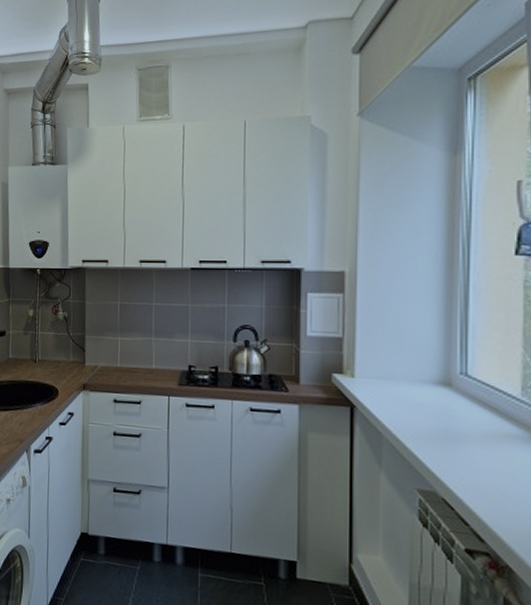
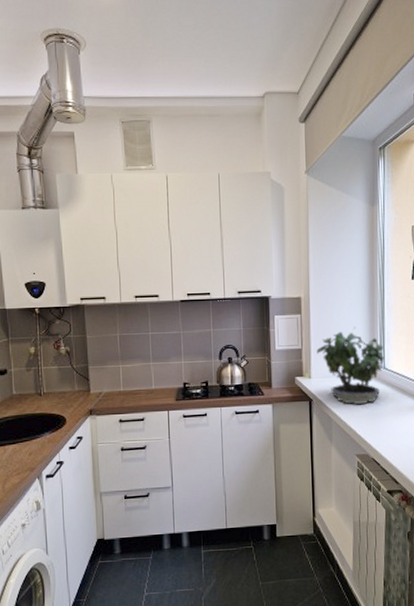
potted plant: none [363,314,467,422] -> present [316,326,385,405]

